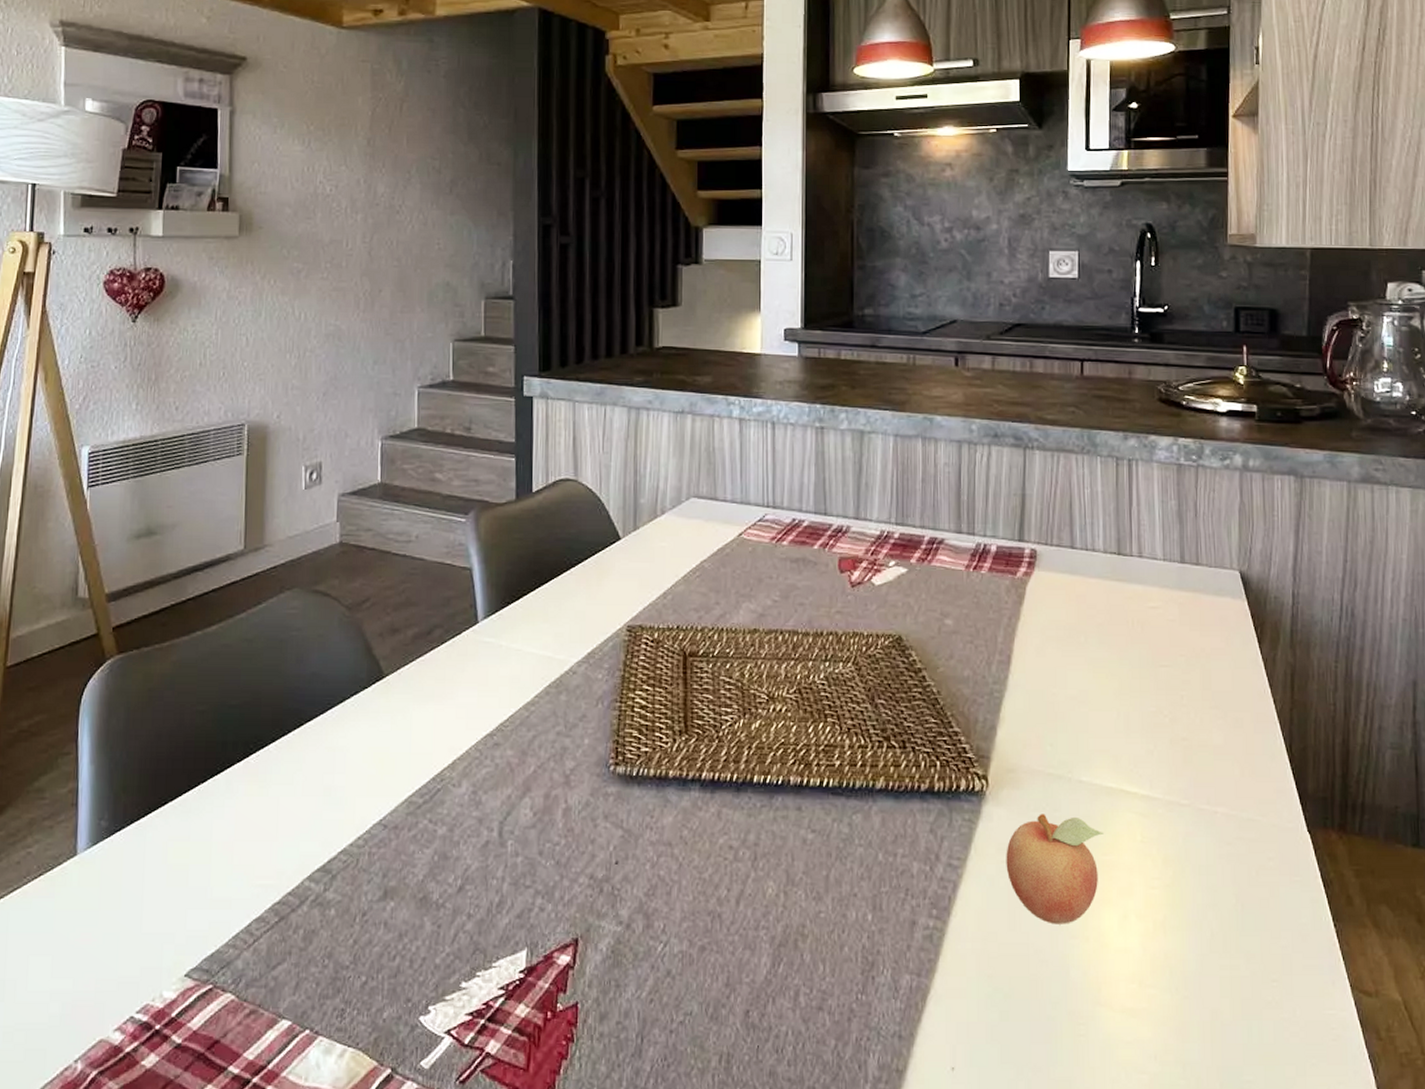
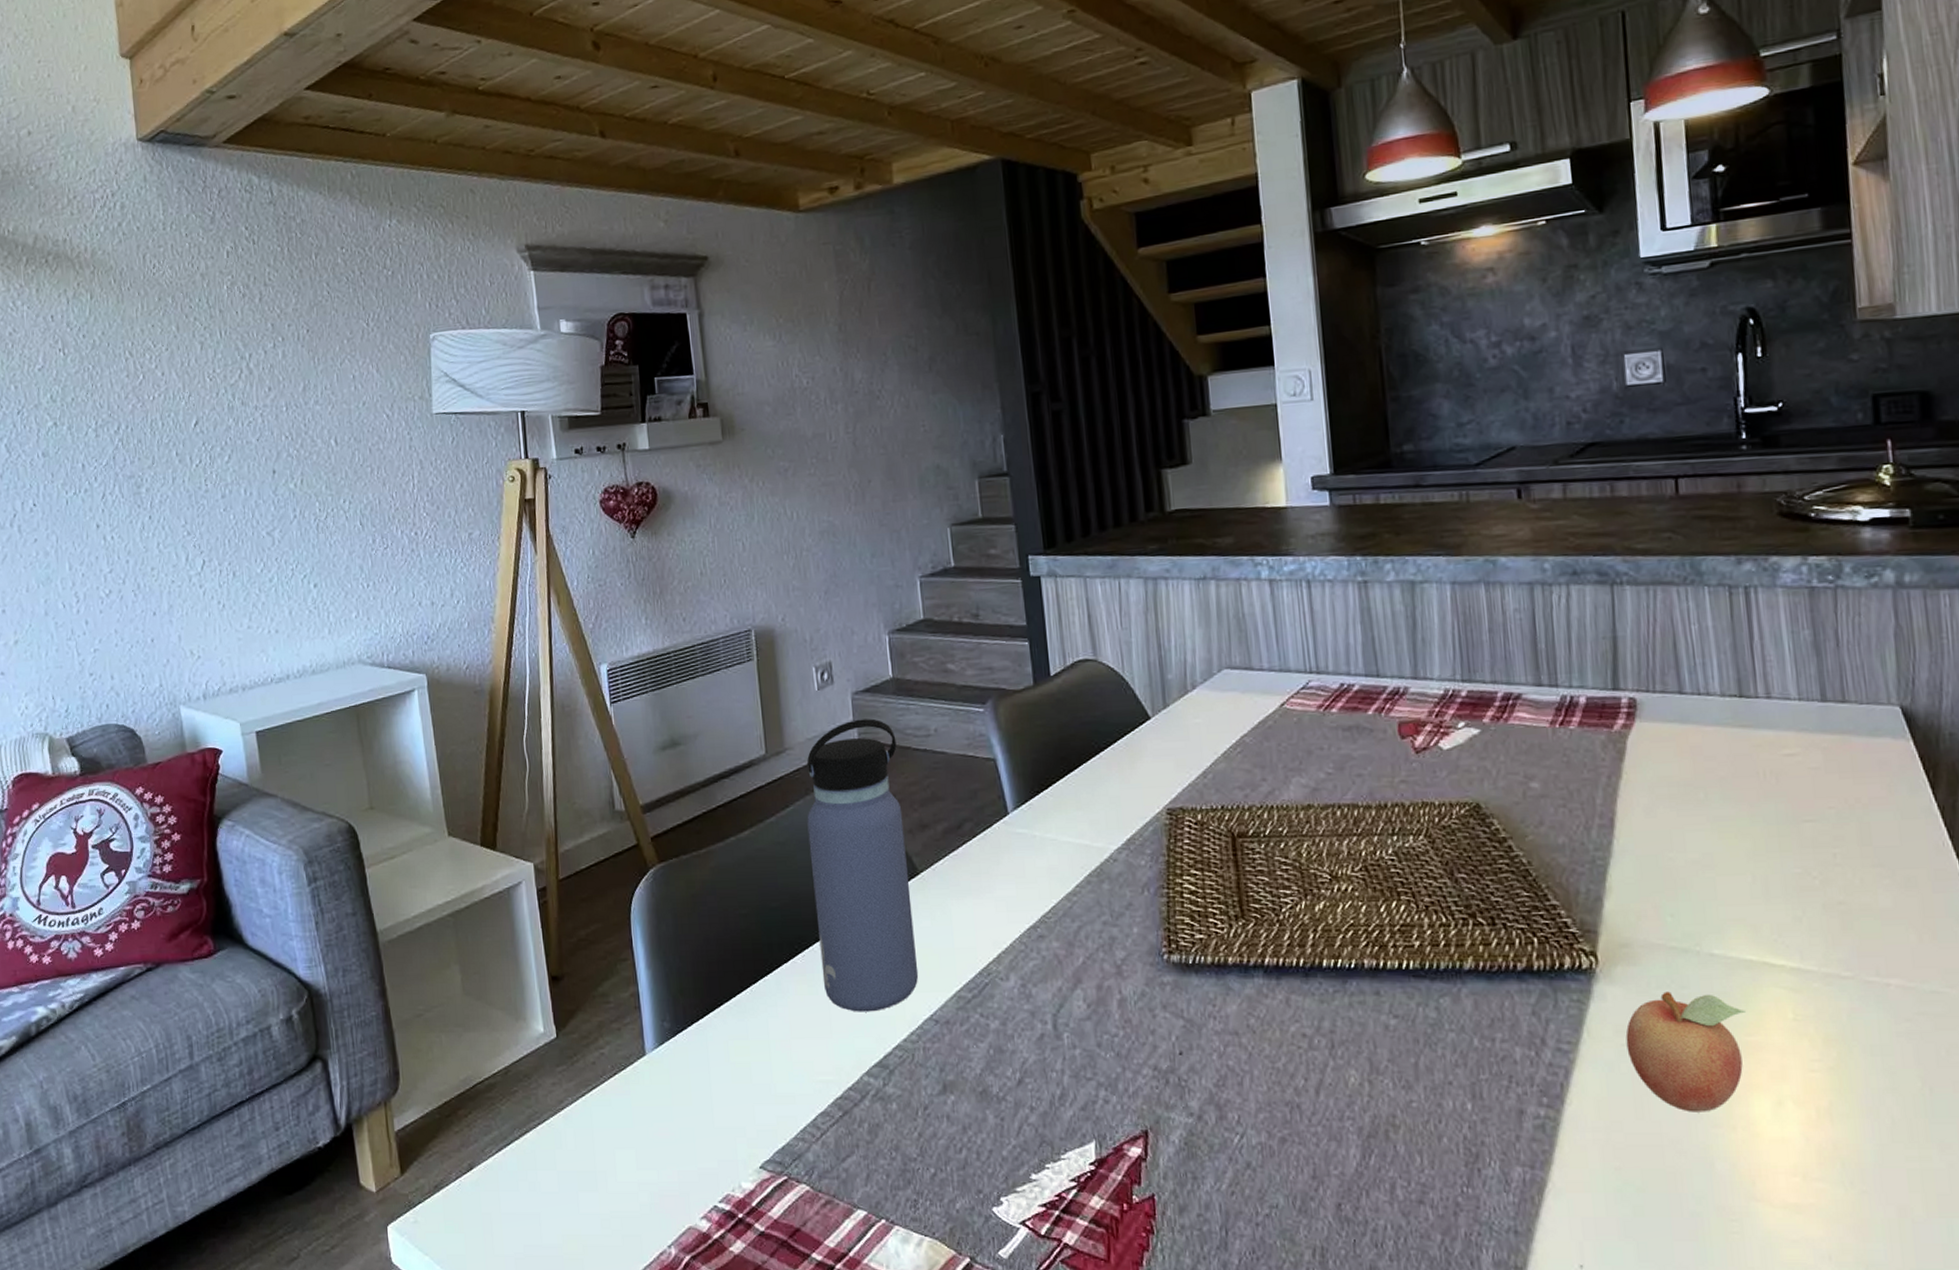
water bottle: none [275,521,377,815] -> present [807,718,919,1012]

